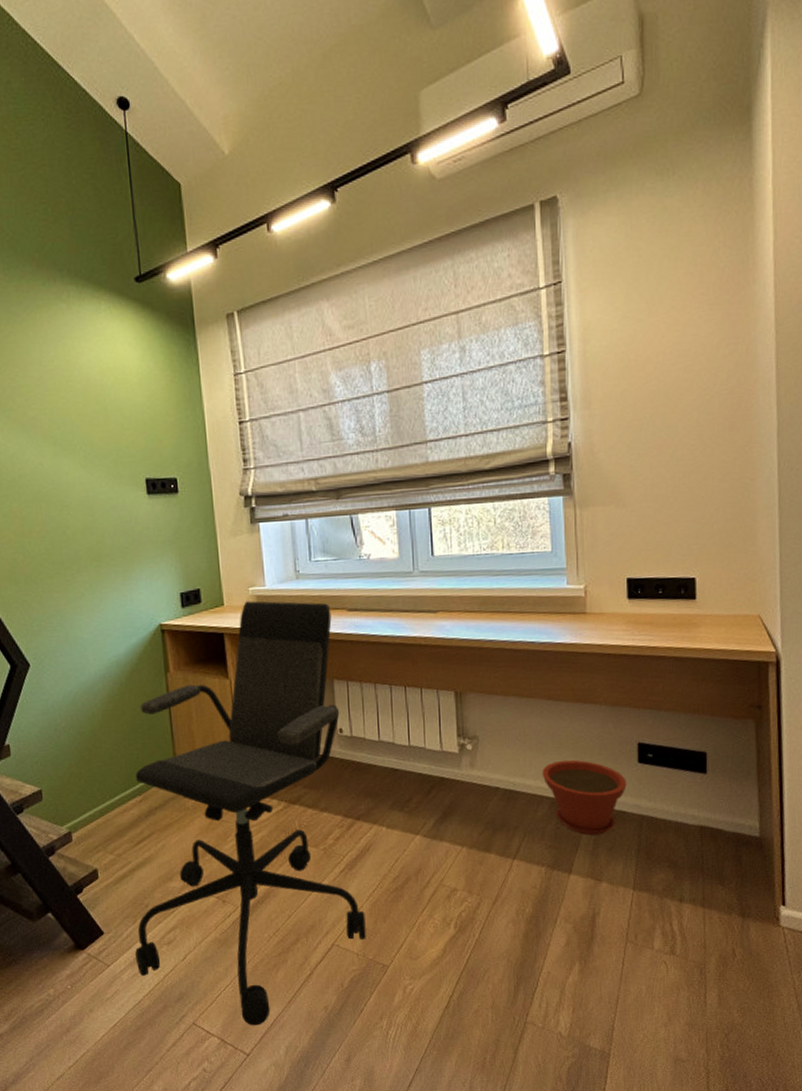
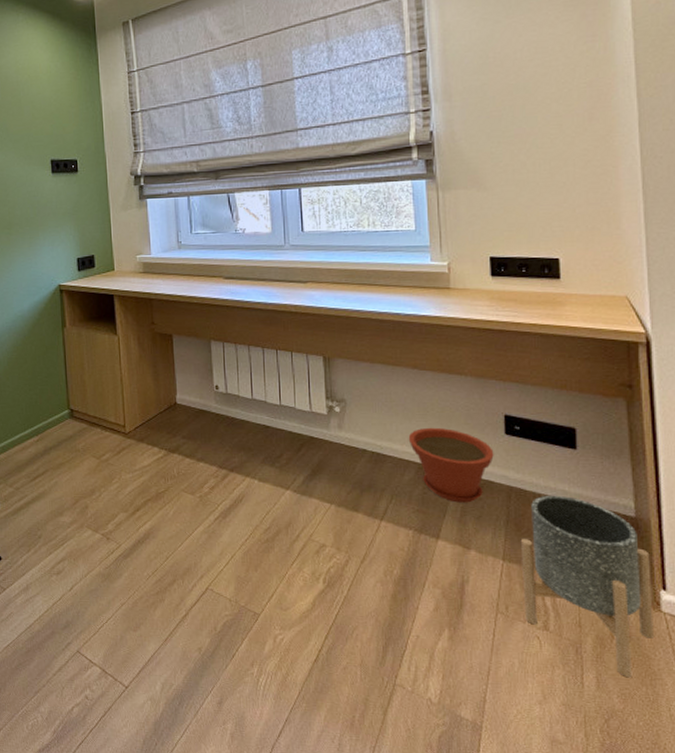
office chair: present [135,601,366,1026] -> none [28,267,238,660]
planter: none [650,820,773,992] -> present [520,495,653,677]

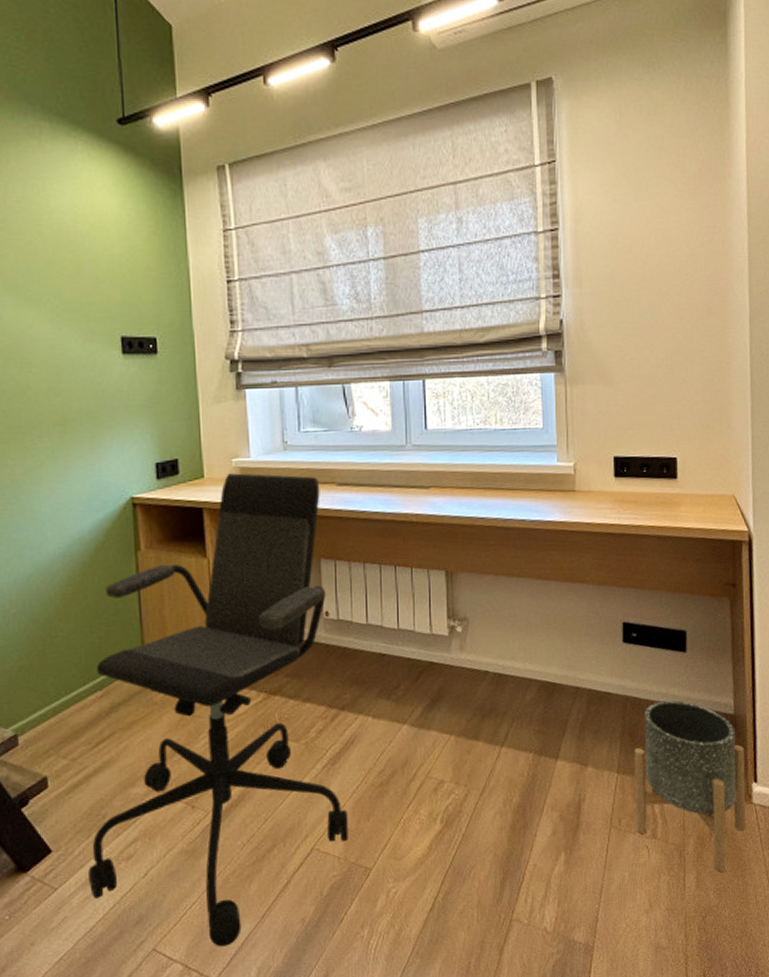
office chair: none [28,267,238,660] -> present [88,473,348,947]
plant pot: present [408,427,494,503] -> none [530,640,612,719]

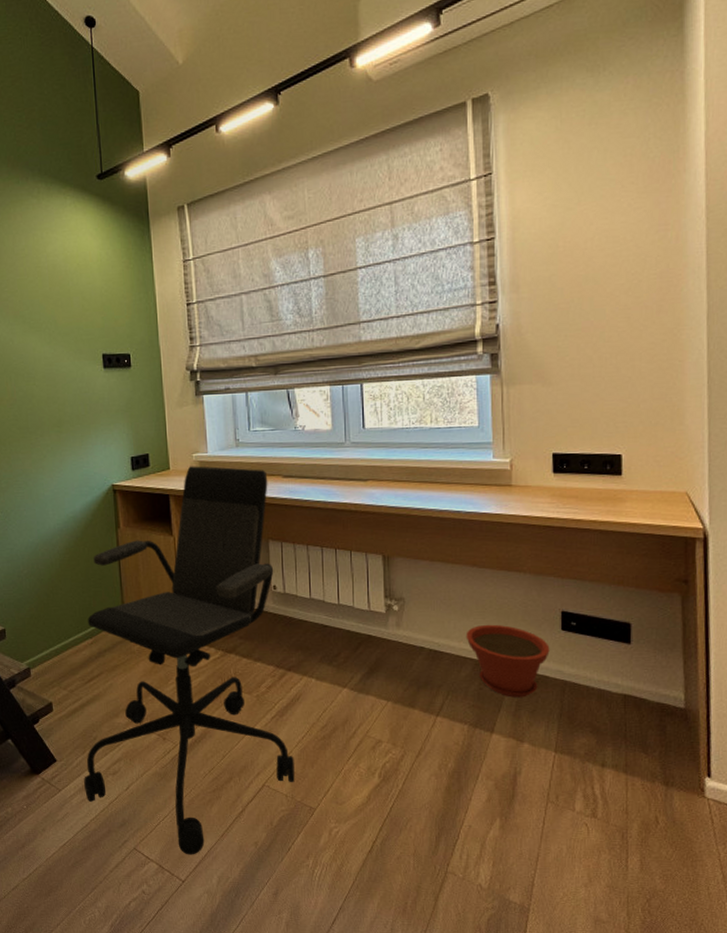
plant pot: none [530,640,612,719] -> present [466,624,550,698]
planter: present [634,700,746,872] -> none [572,688,697,859]

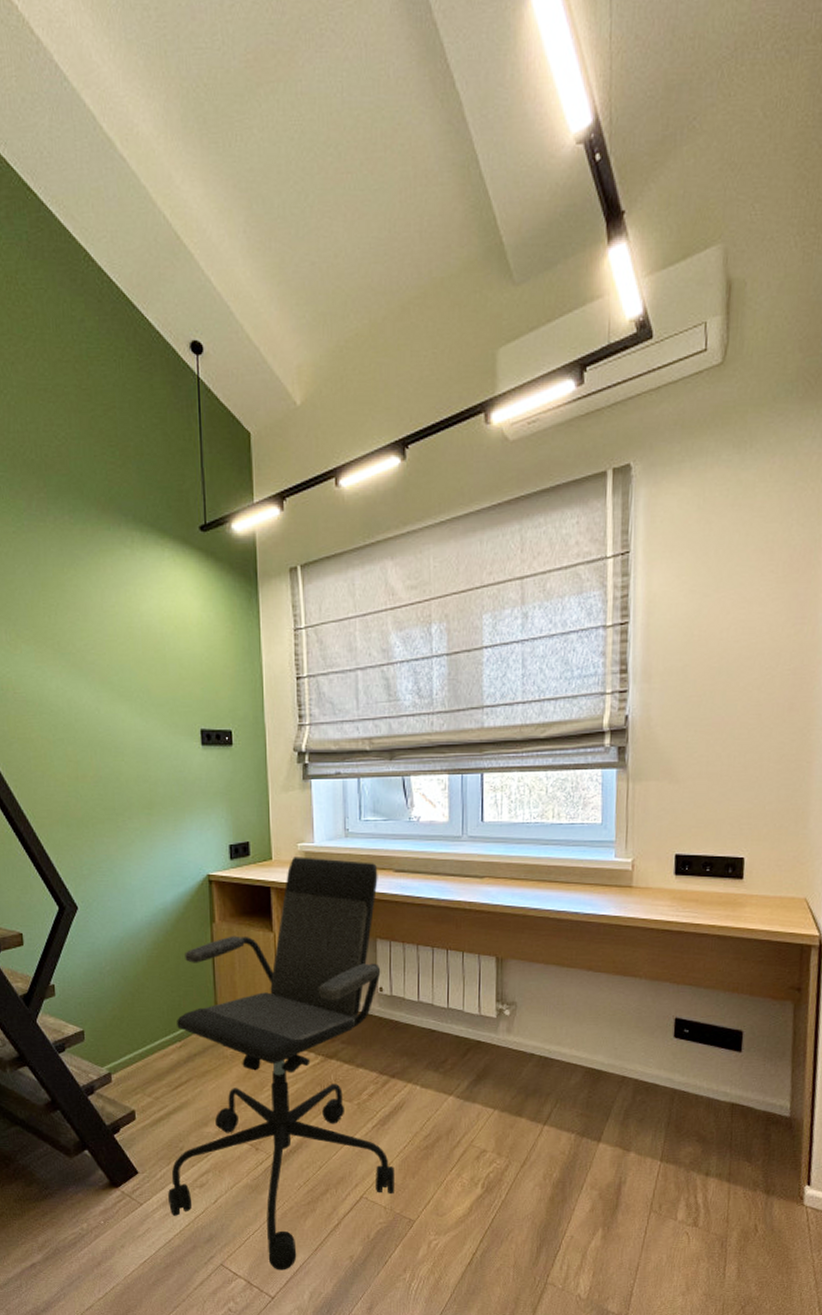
plant pot: present [466,624,550,698] -> none [577,1030,662,1106]

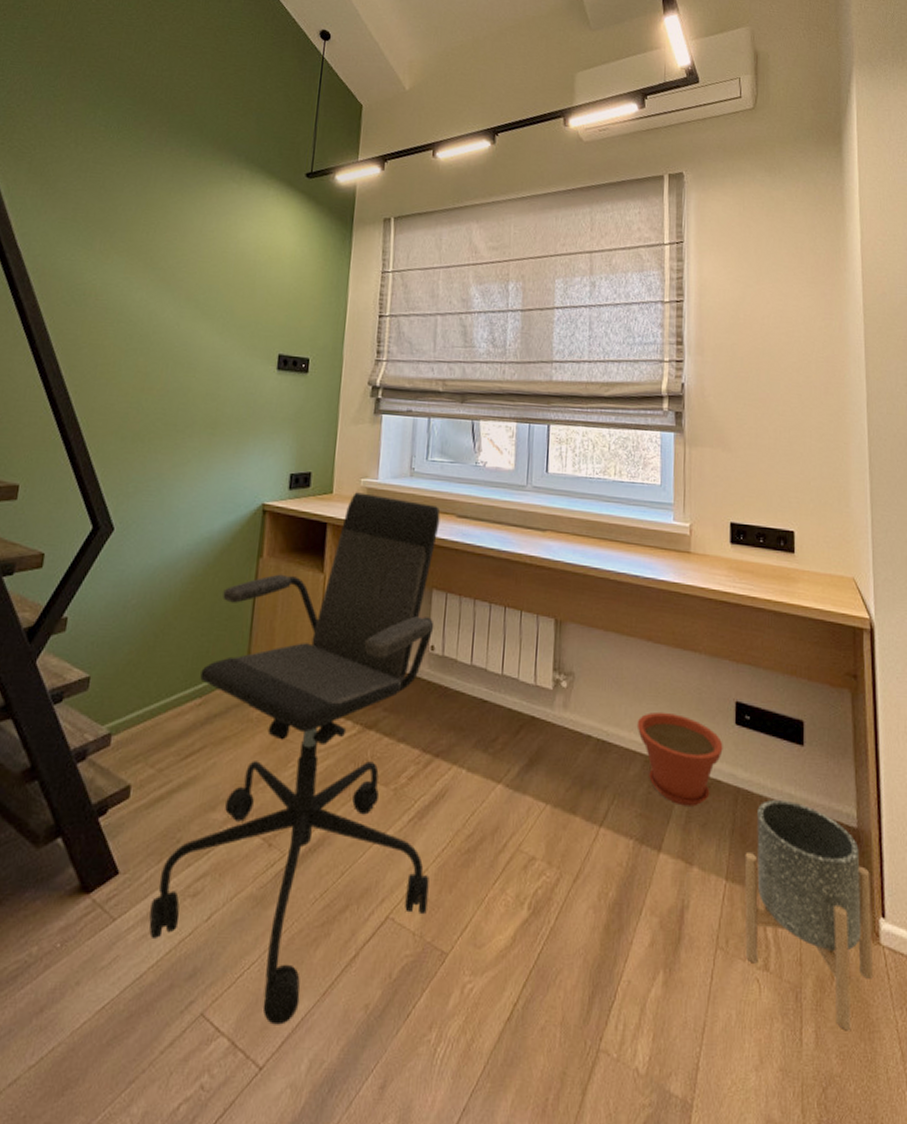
plant pot: none [577,1030,662,1106] -> present [636,711,723,807]
planter: none [676,1097,799,1266] -> present [744,799,873,1030]

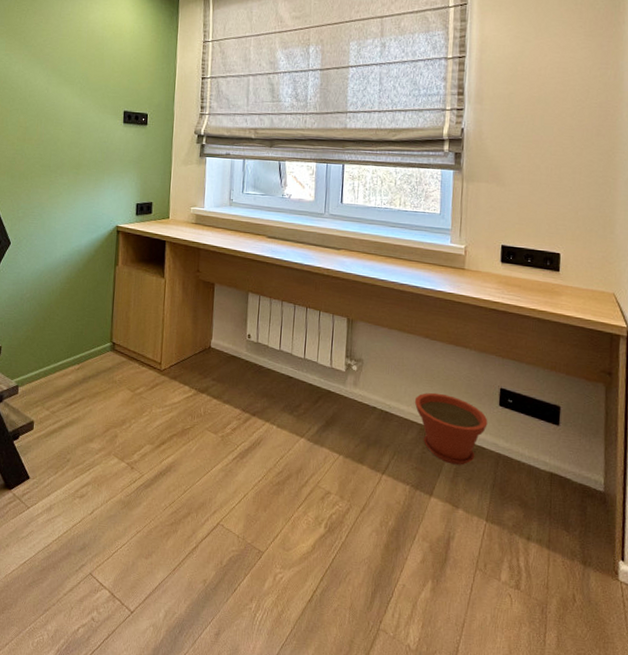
office chair: present [149,492,441,1025] -> none [52,218,254,587]
planter: present [744,799,873,1030] -> none [500,464,613,639]

